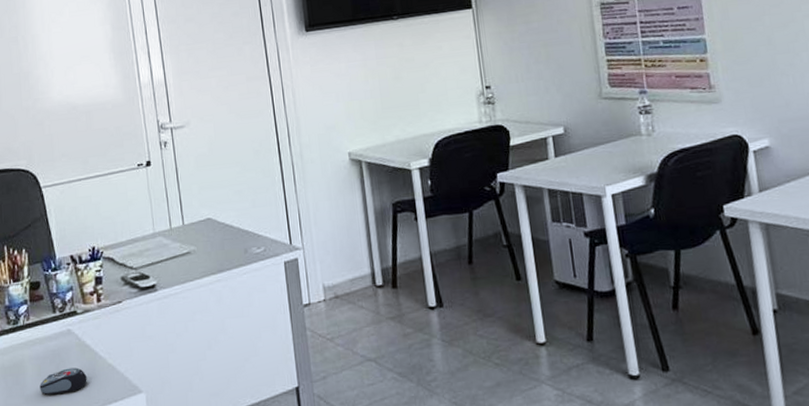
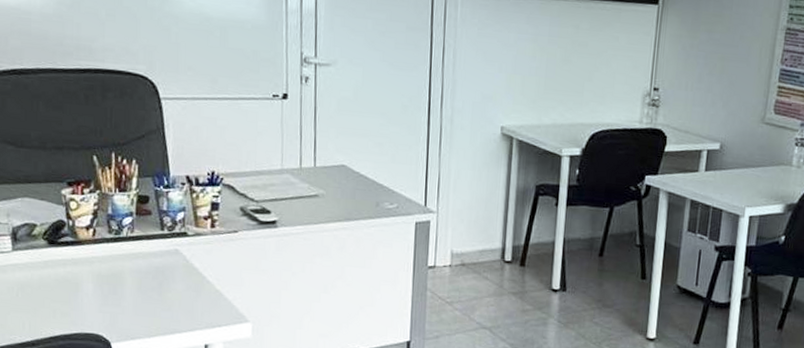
computer mouse: present [39,367,87,395] -> none [139,287,191,311]

